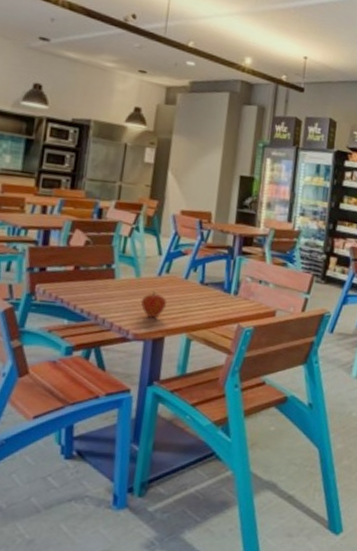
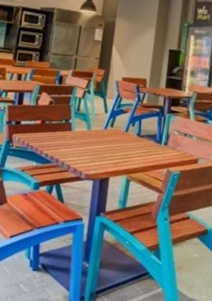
fruit: present [140,291,167,318] -> none [91,141,112,162]

